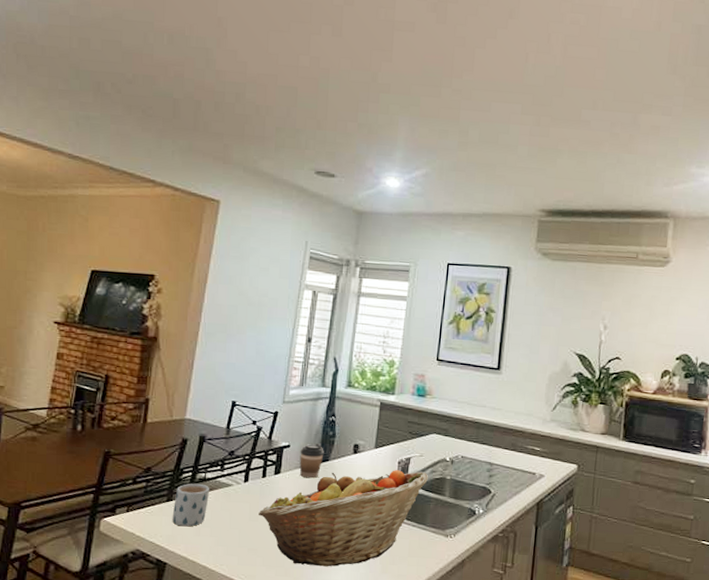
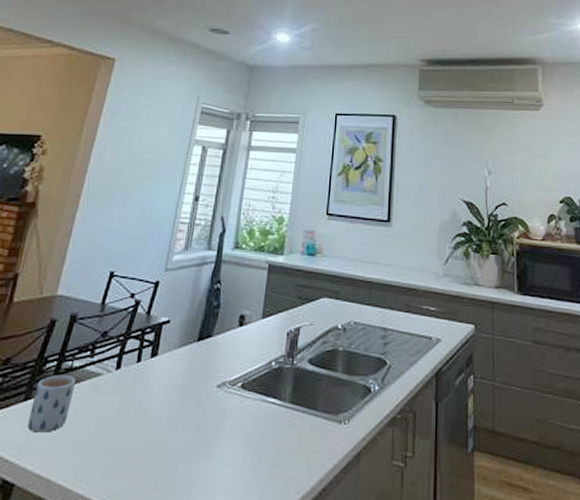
fruit basket: present [259,470,429,567] -> none [129,343,320,474]
coffee cup: present [299,442,324,479] -> none [179,315,207,360]

